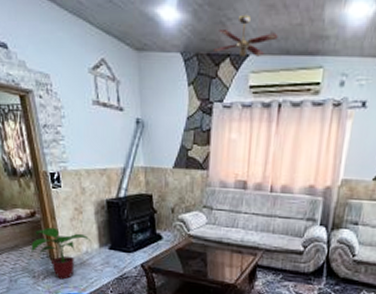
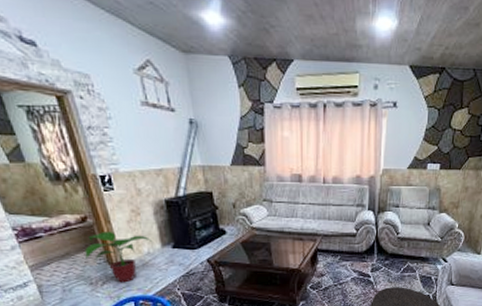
ceiling fan: present [213,14,278,57] -> none [259,22,318,62]

